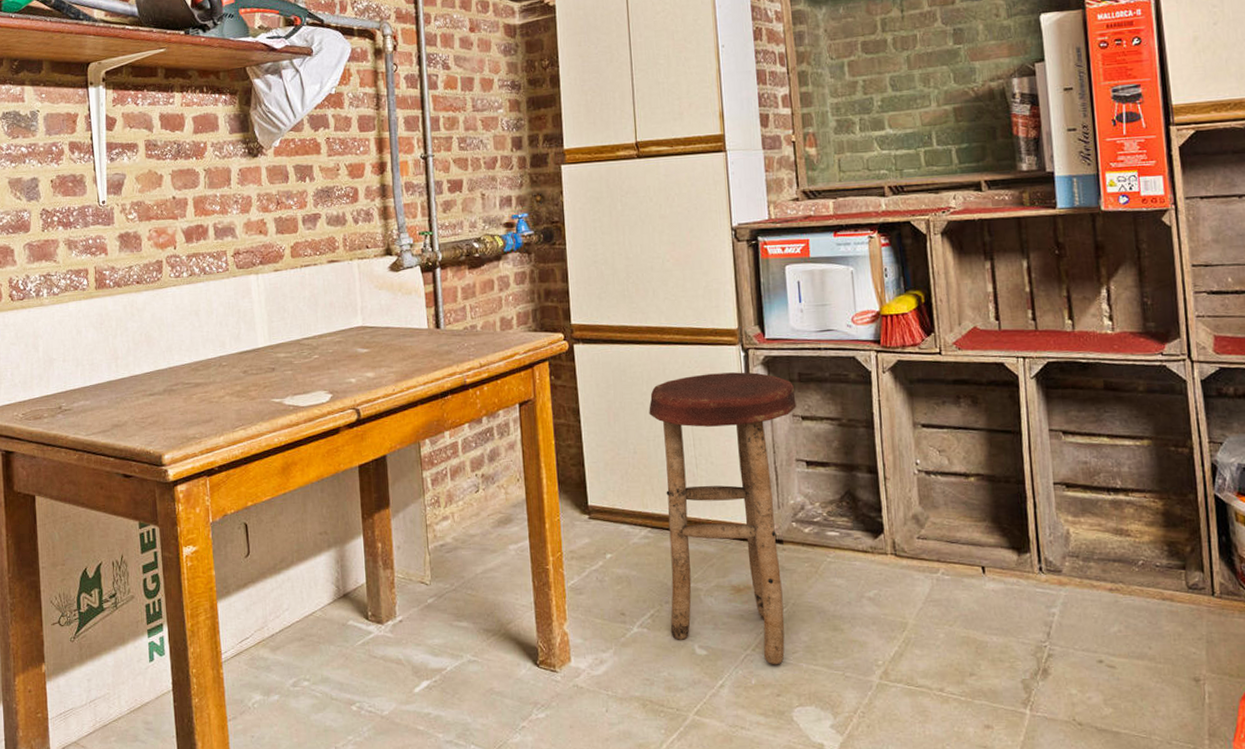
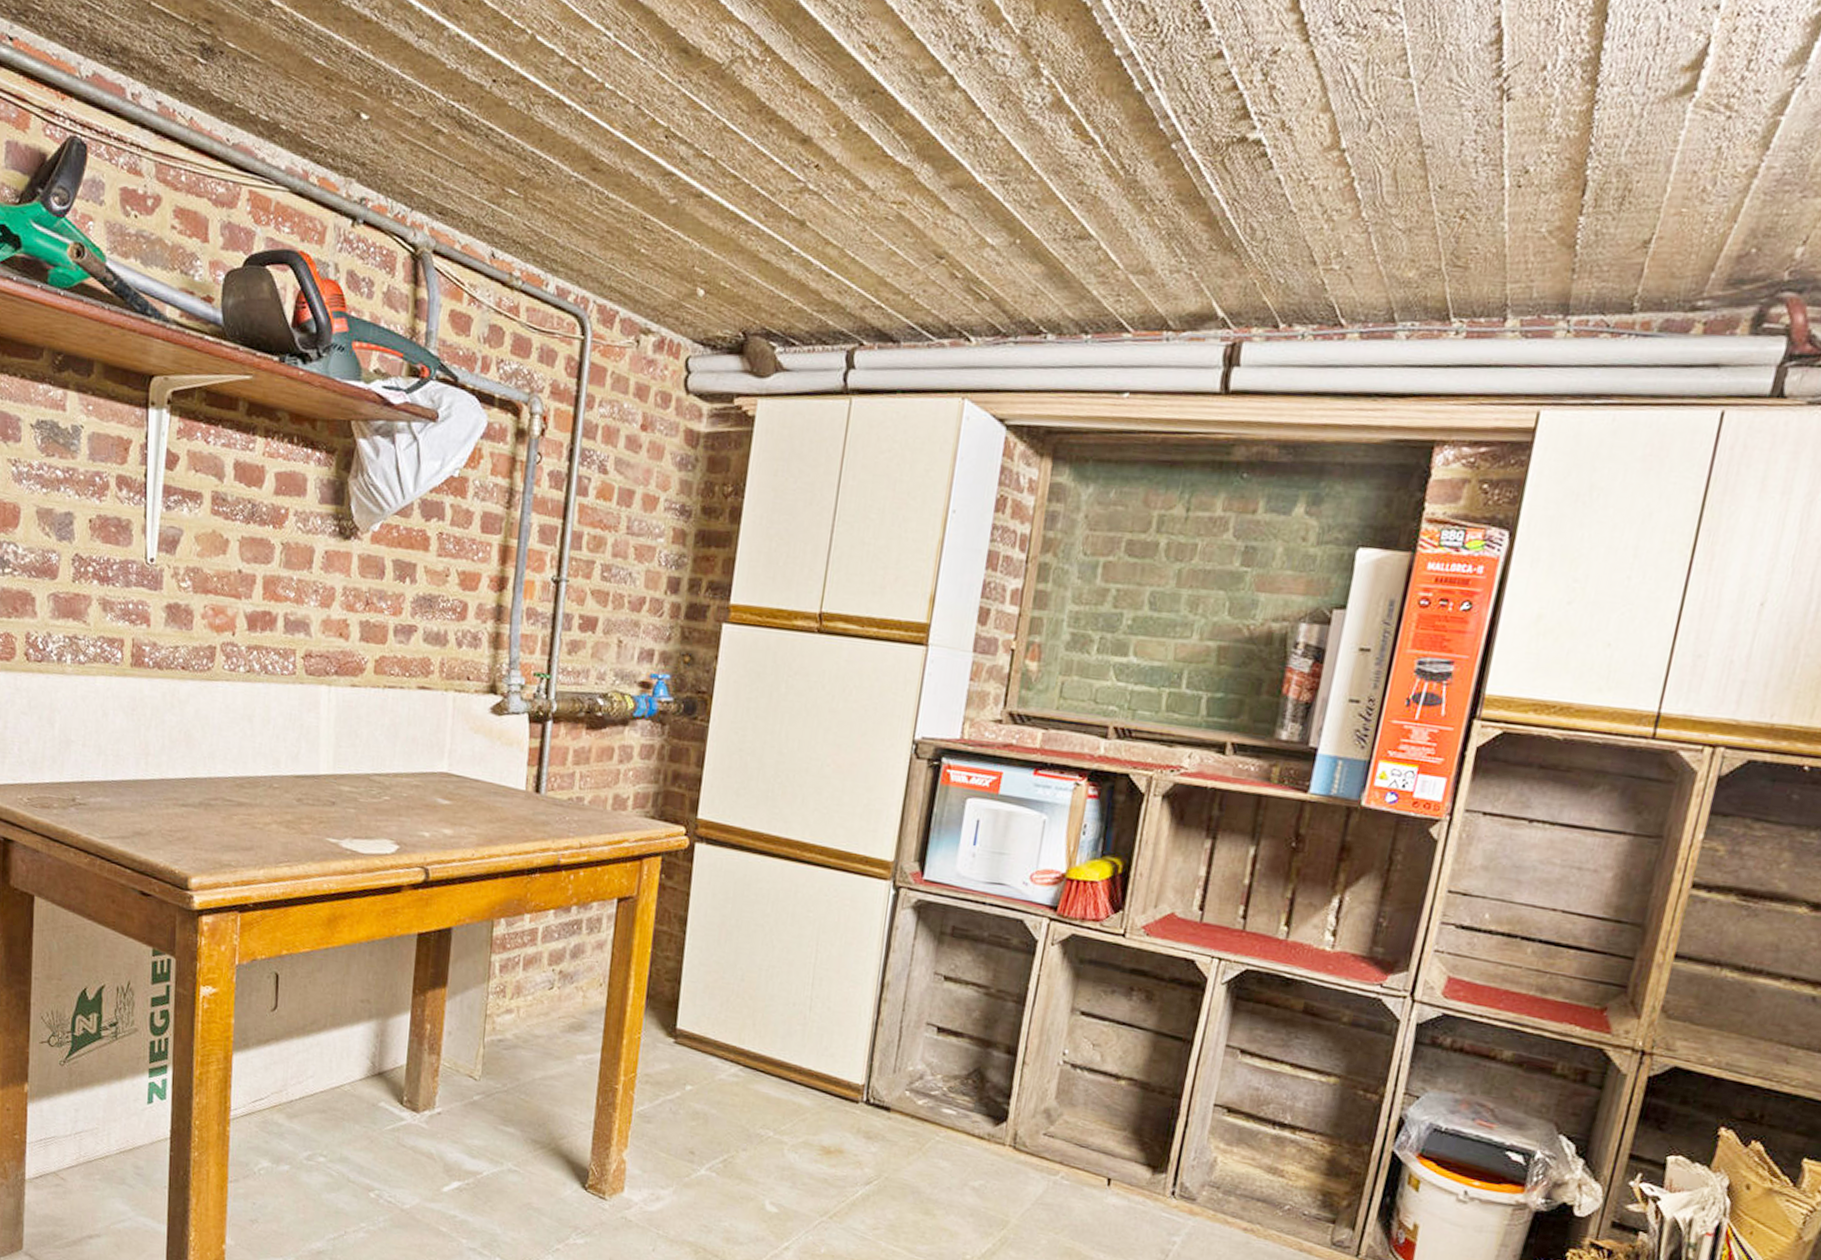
stool: present [649,372,797,665] -> none [742,905,945,1238]

